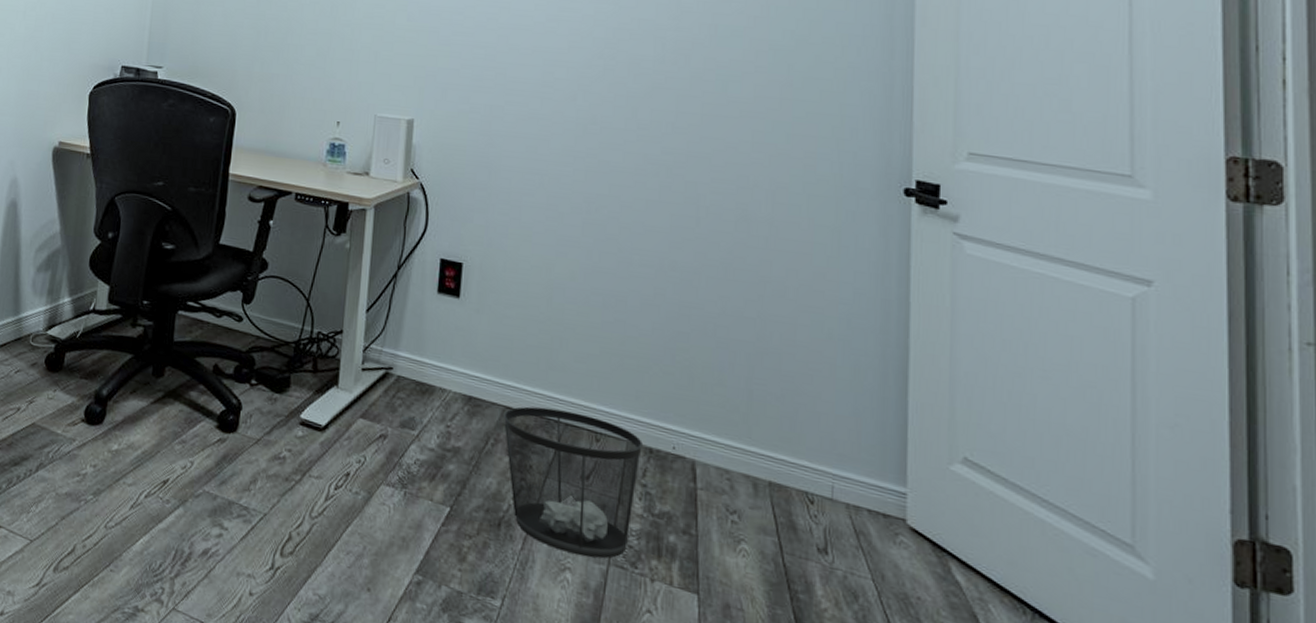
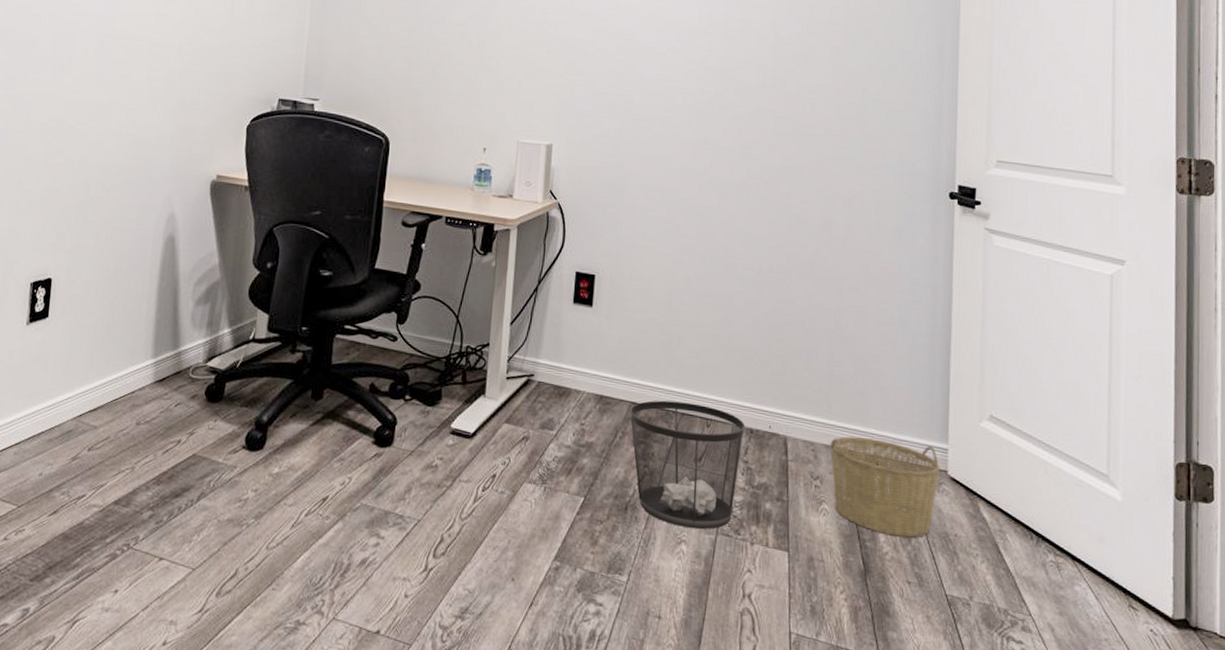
basket: none [750,466,896,596] -> present [829,436,940,538]

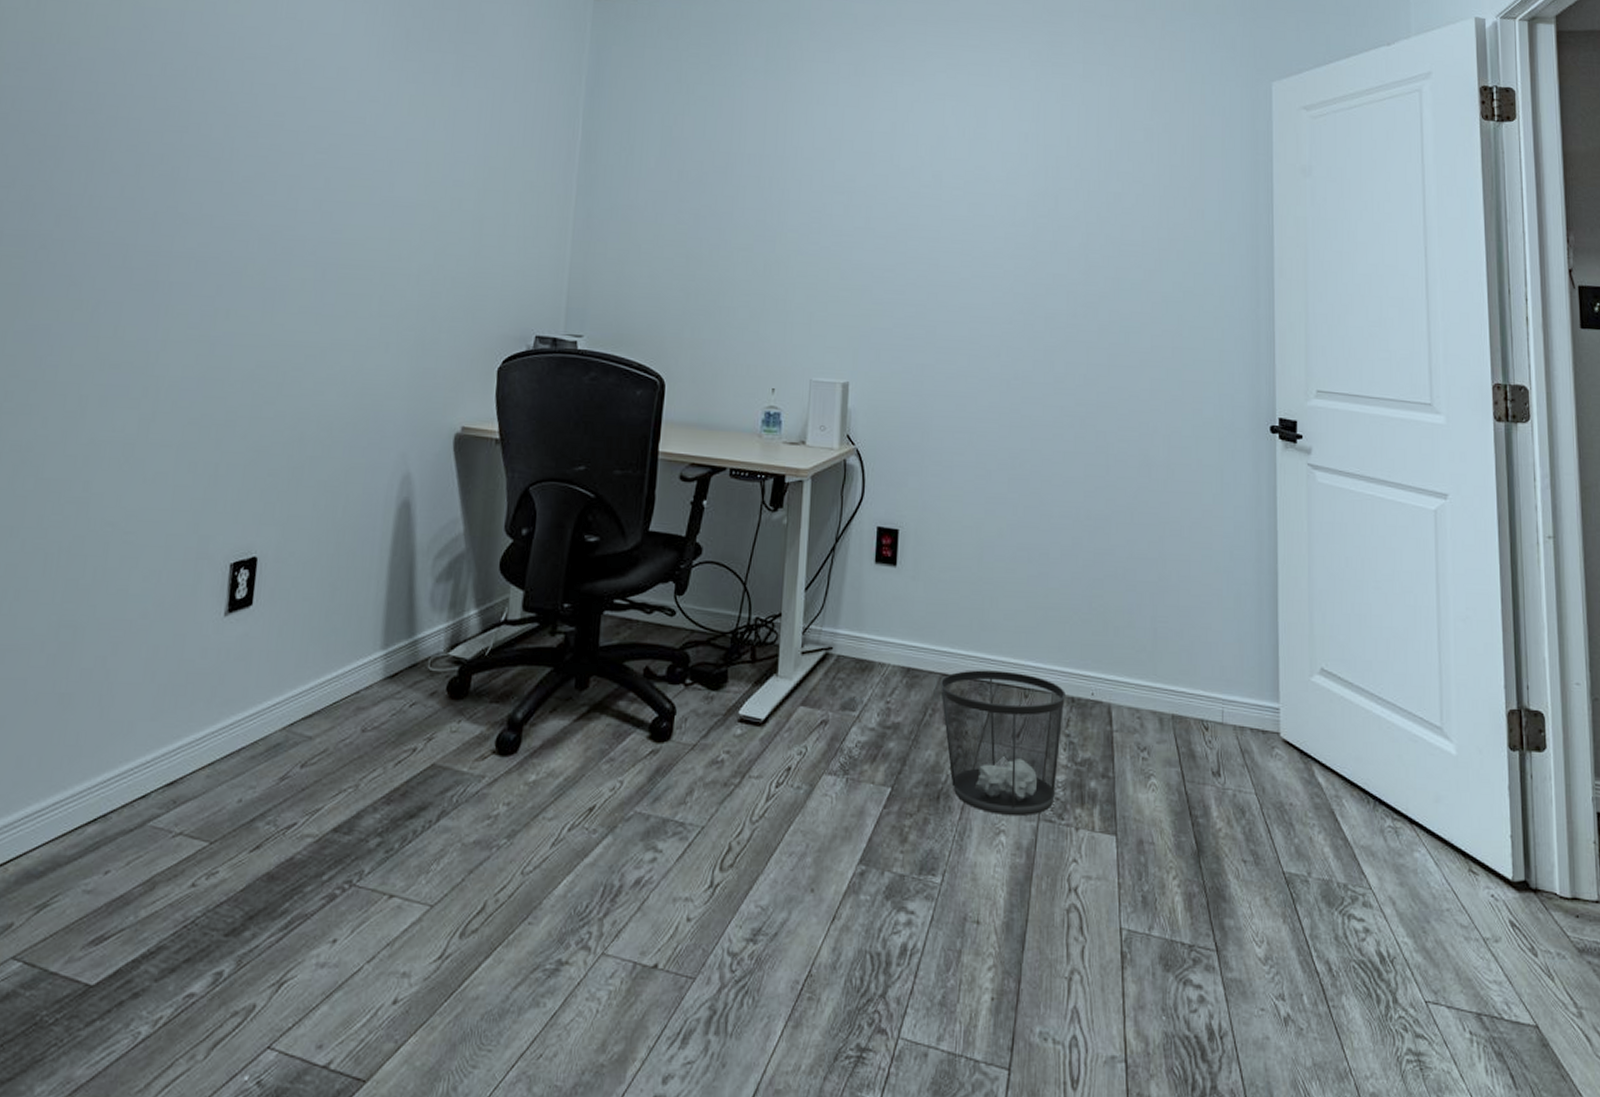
basket: present [829,436,940,538] -> none [1156,700,1272,810]

